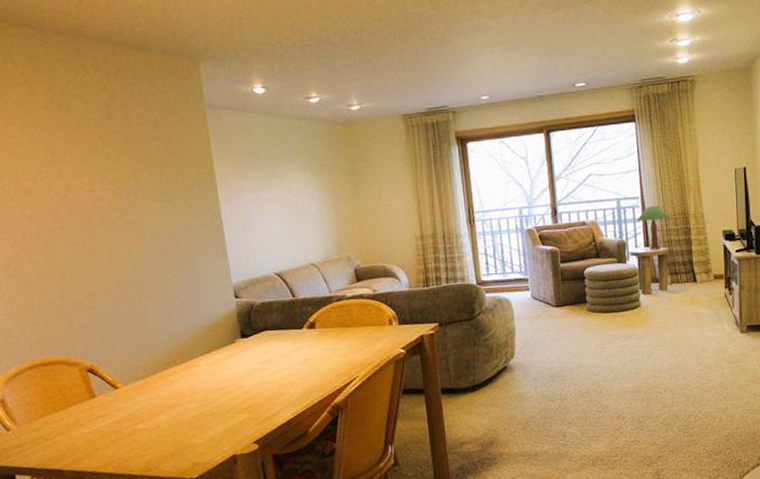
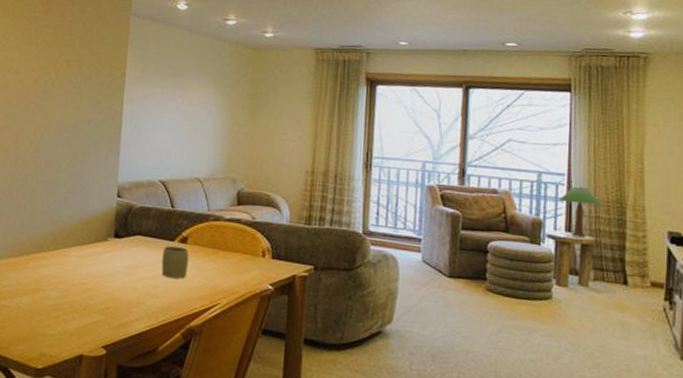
mug: none [293,332,322,364] -> present [161,245,190,279]

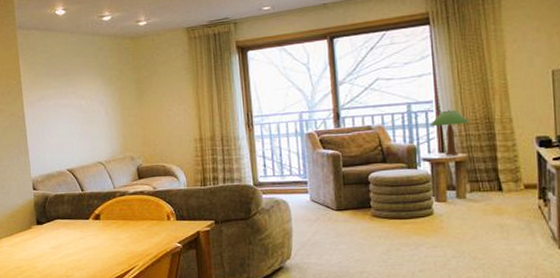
mug: present [161,245,190,279] -> none [80,223,105,251]

